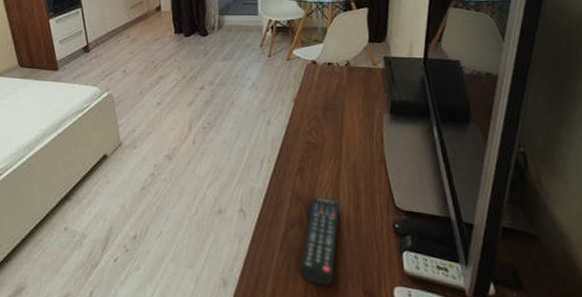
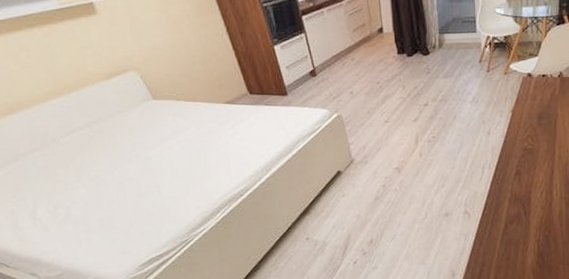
remote control: present [300,197,339,286] -> none [518,196,552,270]

